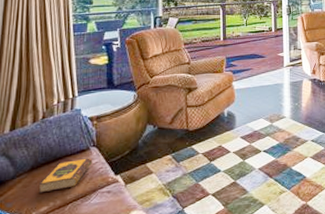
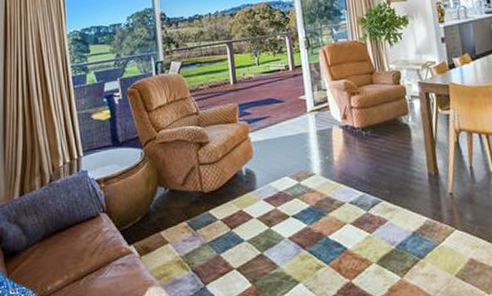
hardback book: present [38,158,93,194] -> none [51,225,104,265]

